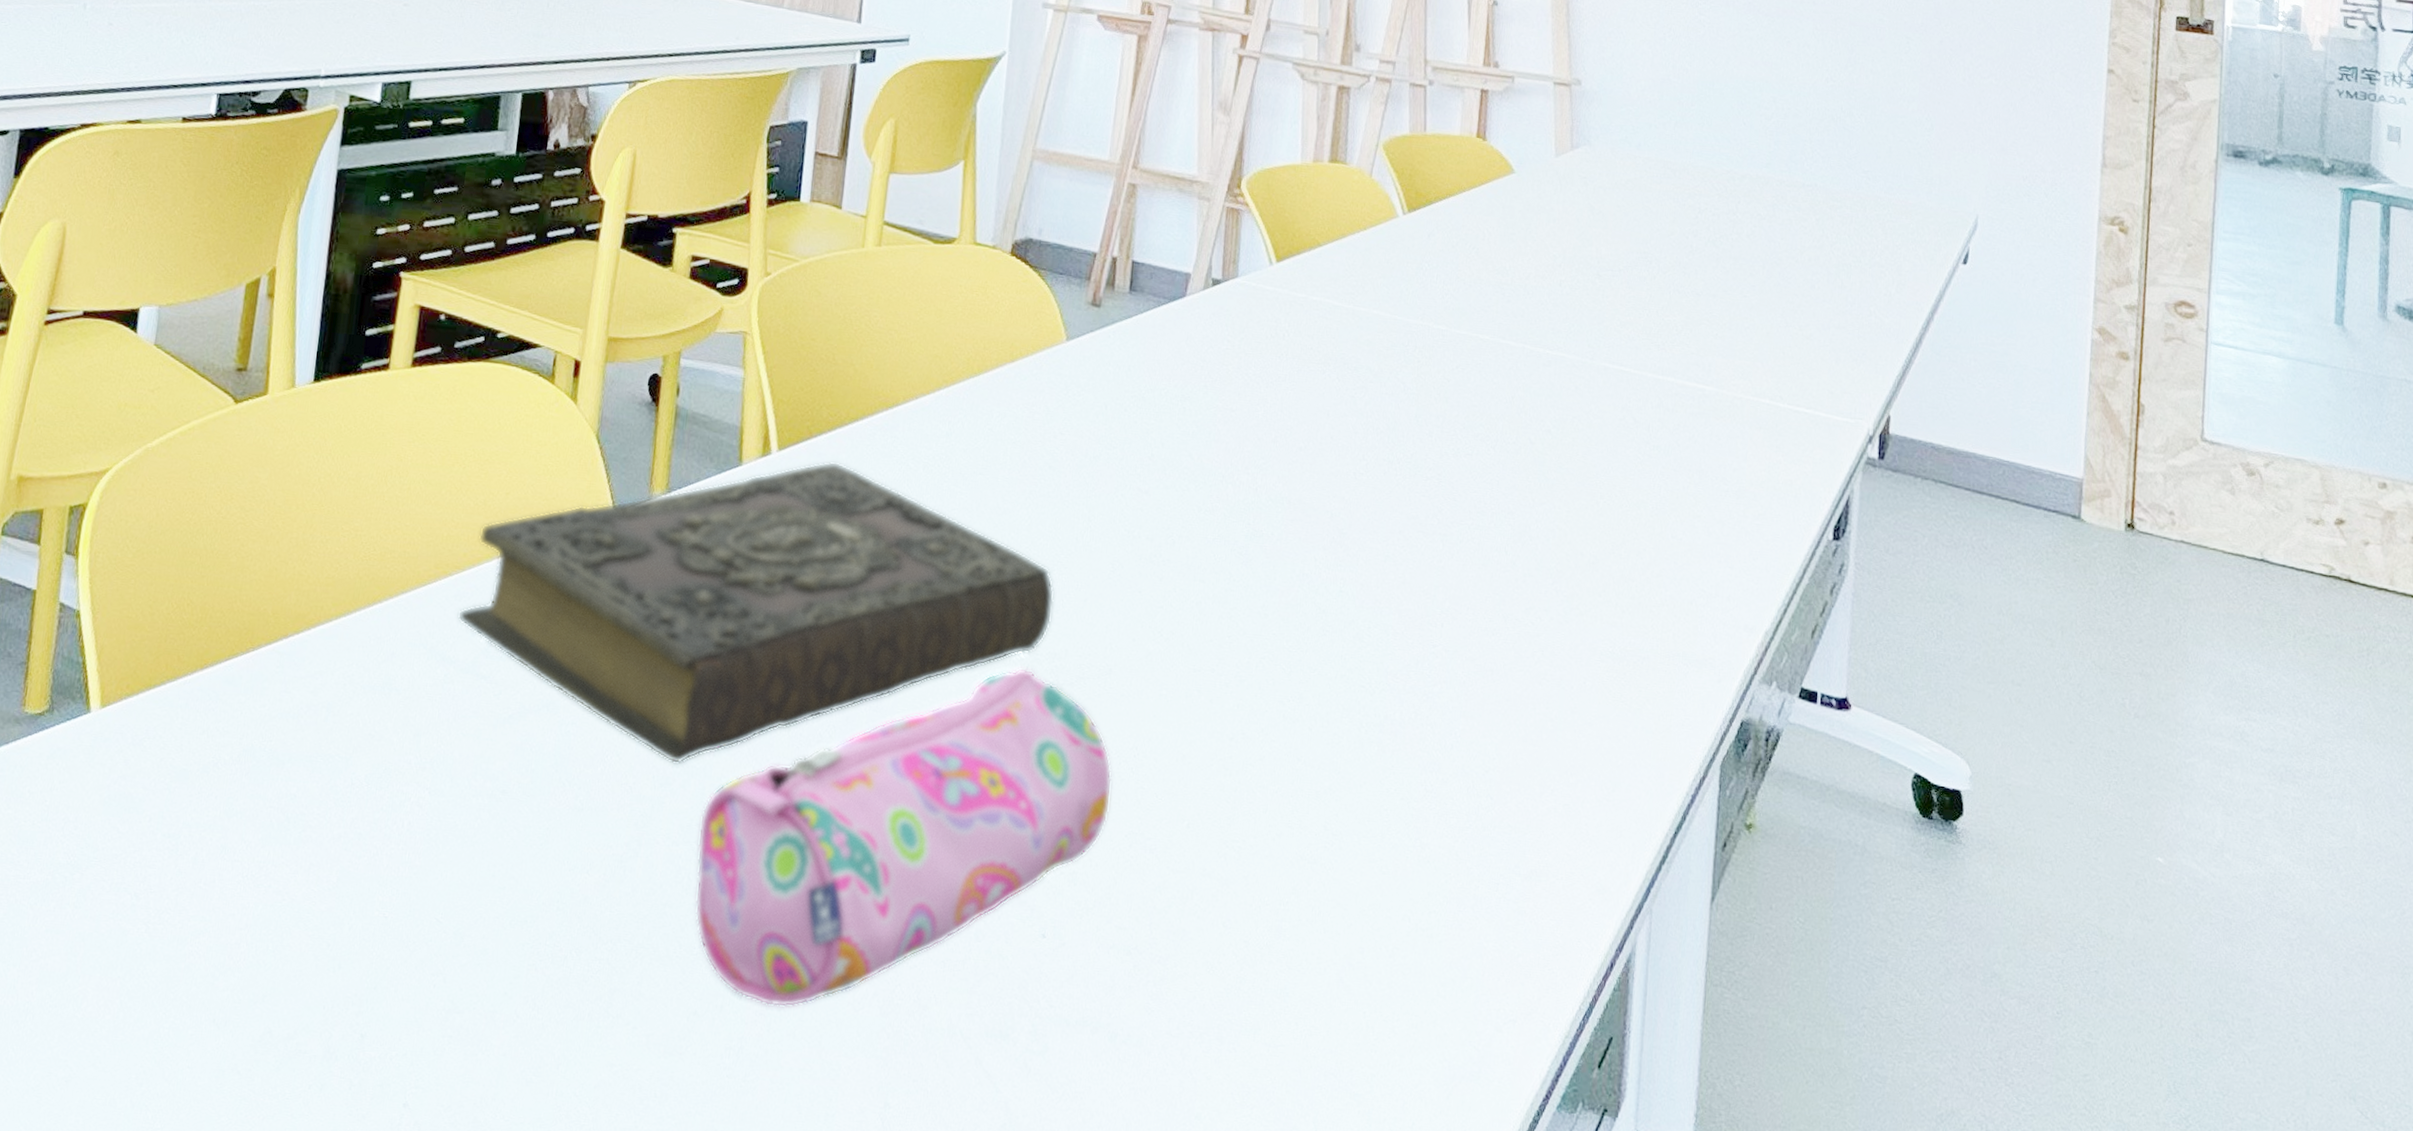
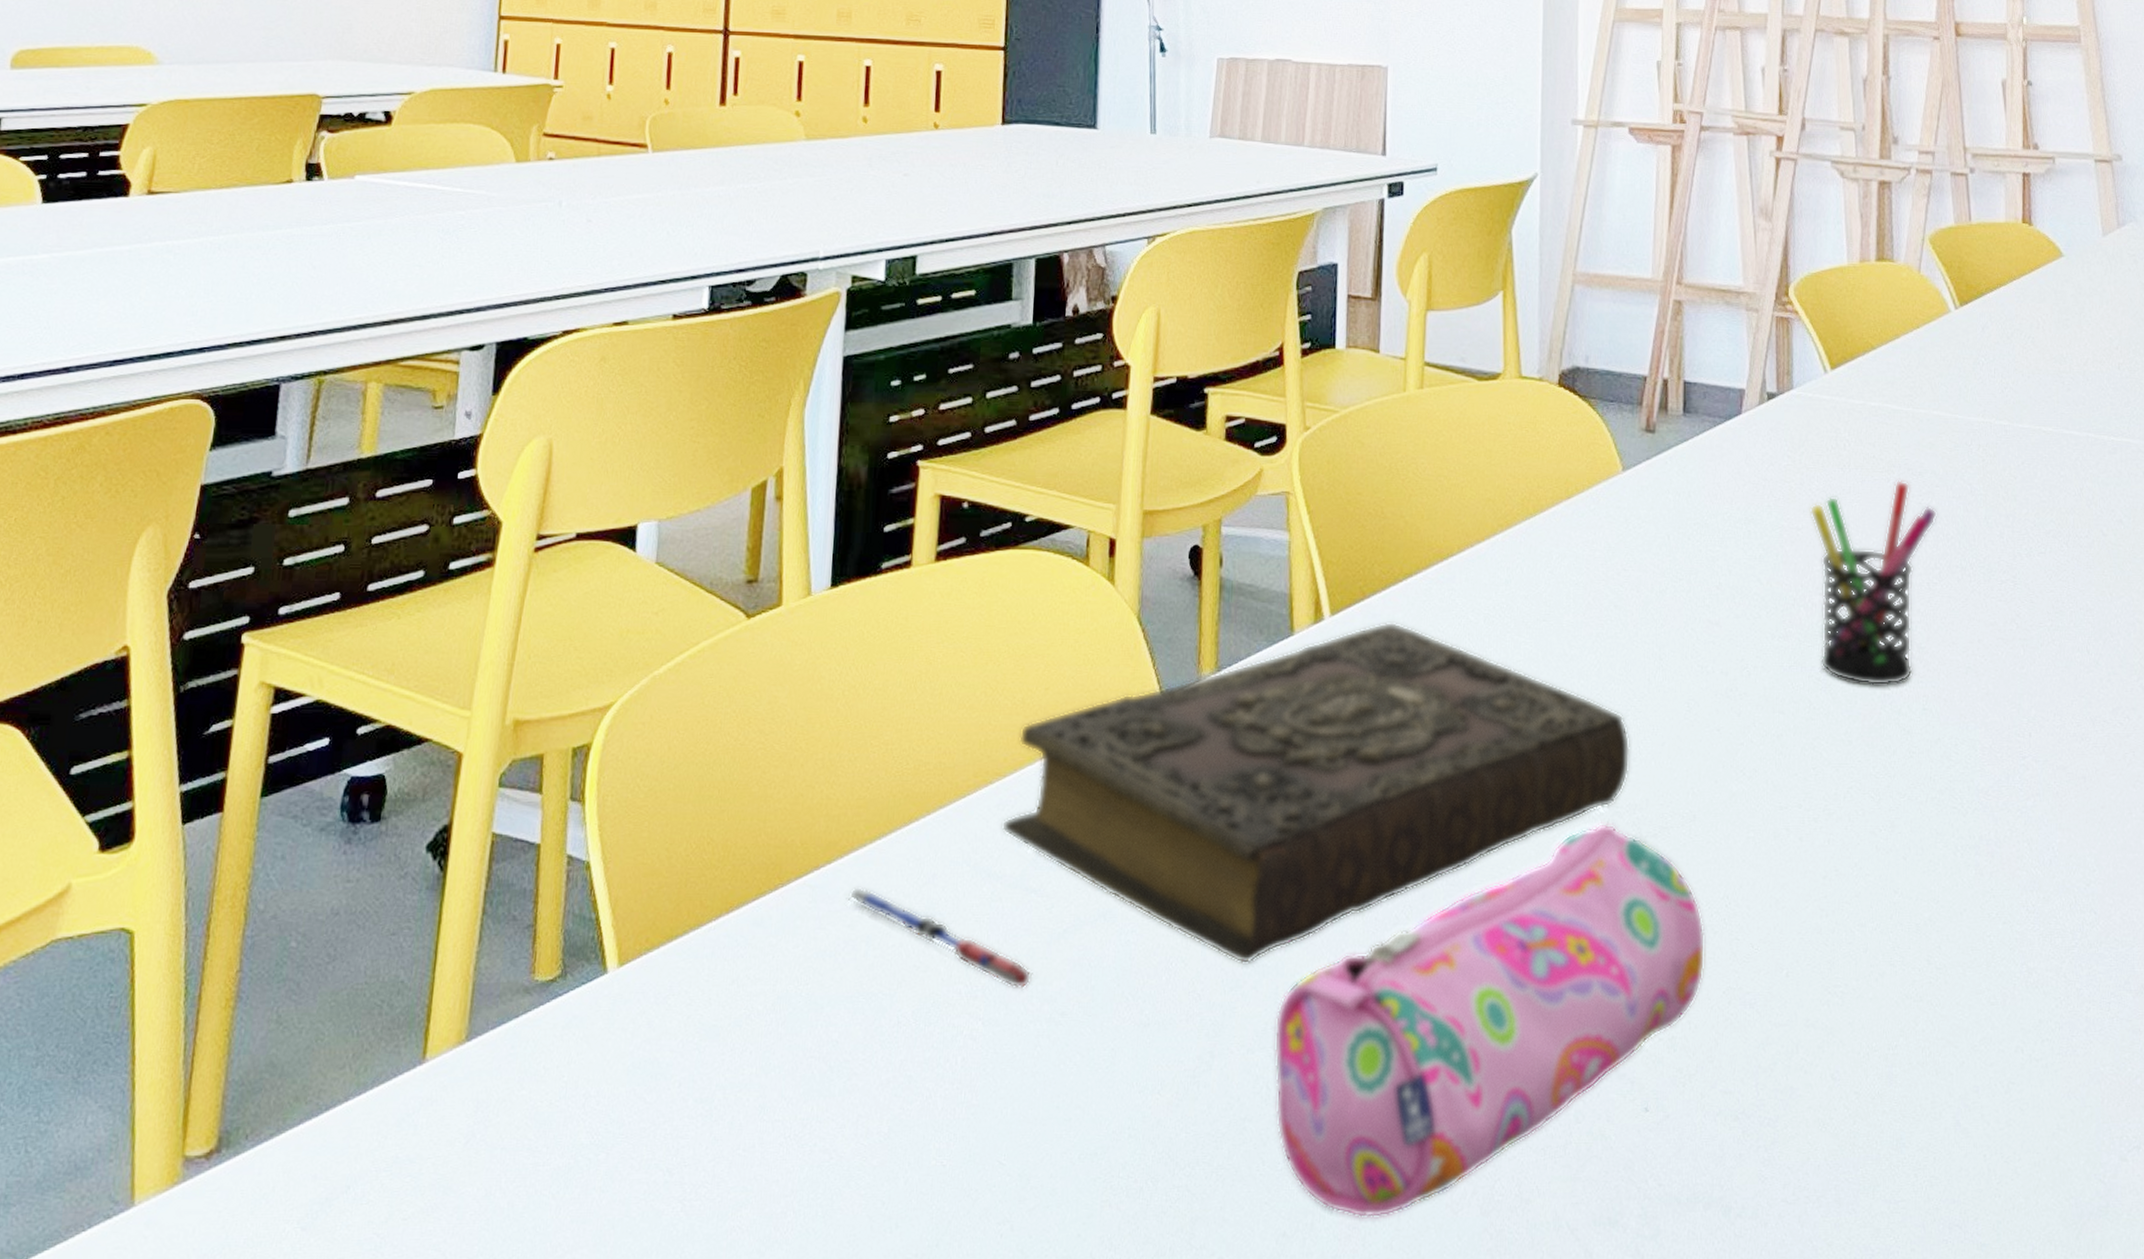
pen: none [310,657,478,765] -> present [846,886,1033,988]
pen holder: none [1243,373,1370,566] -> present [1809,480,1938,686]

